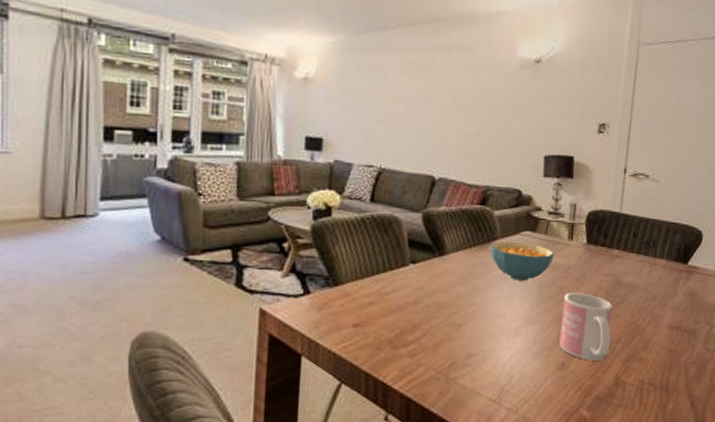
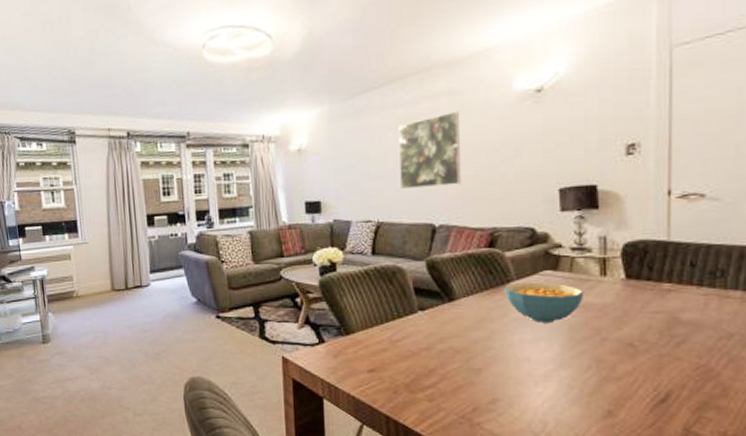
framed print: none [407,66,468,140] -> present [398,110,461,190]
mug: present [559,293,613,361] -> none [602,333,672,409]

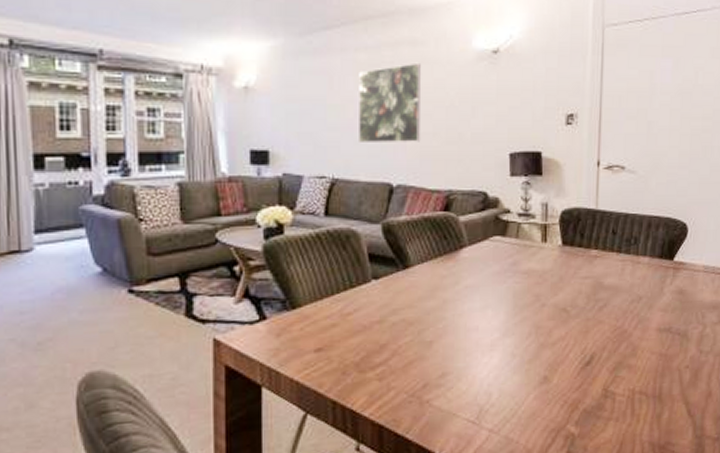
cereal bowl: present [504,282,585,323] -> none [457,248,528,290]

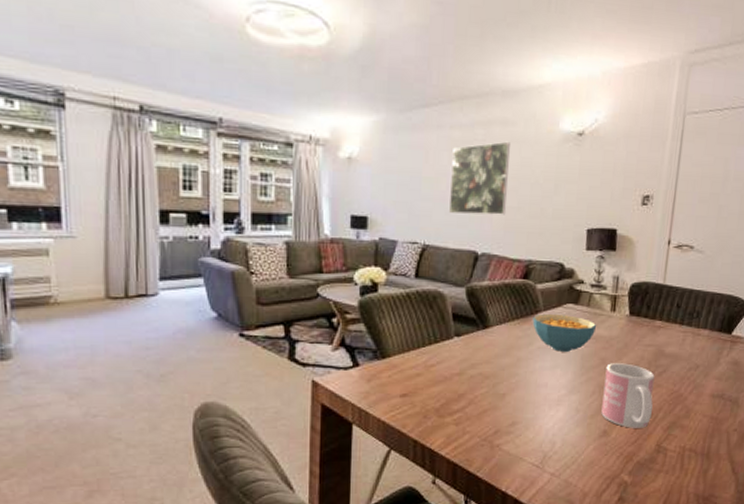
cereal bowl: none [457,248,528,290] -> present [532,313,597,352]
mug: none [540,299,595,372] -> present [601,363,655,428]

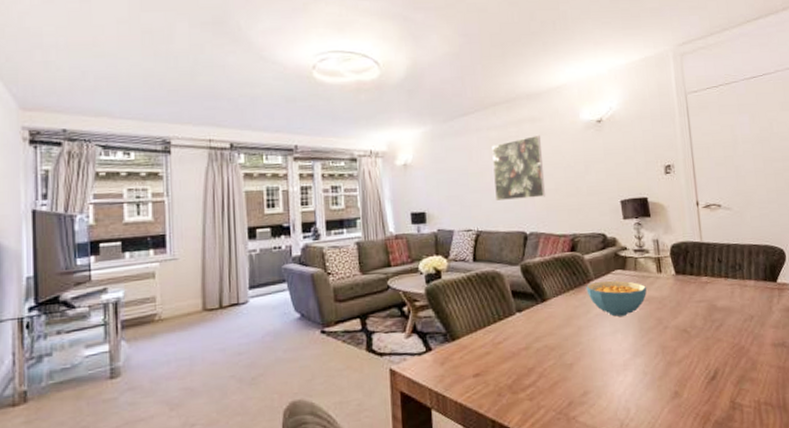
mug: present [601,363,655,428] -> none [664,321,719,387]

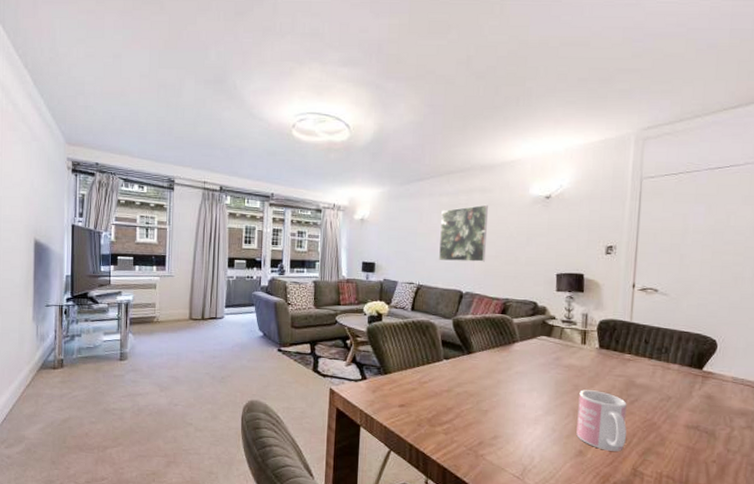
cereal bowl: present [586,280,647,317] -> none [510,343,569,377]
mug: none [664,321,719,387] -> present [576,390,627,452]

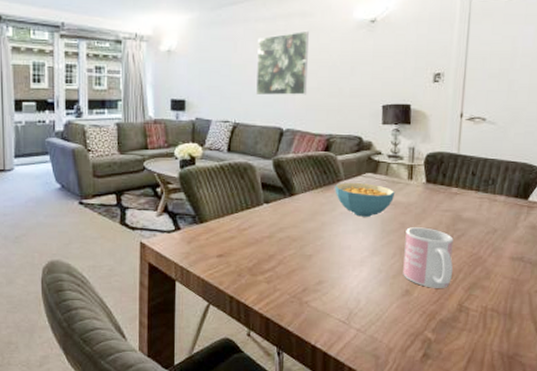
cereal bowl: none [510,343,569,377] -> present [335,182,395,217]

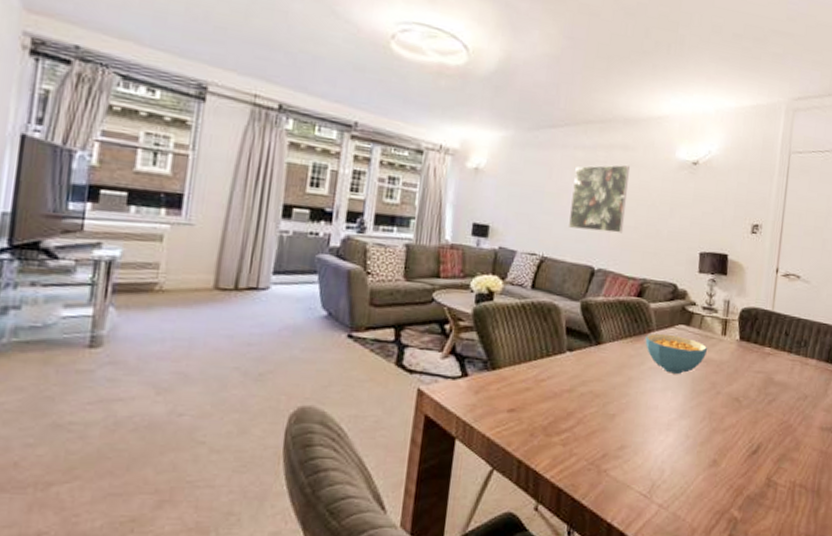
mug: present [403,227,454,288] -> none [711,388,765,459]

